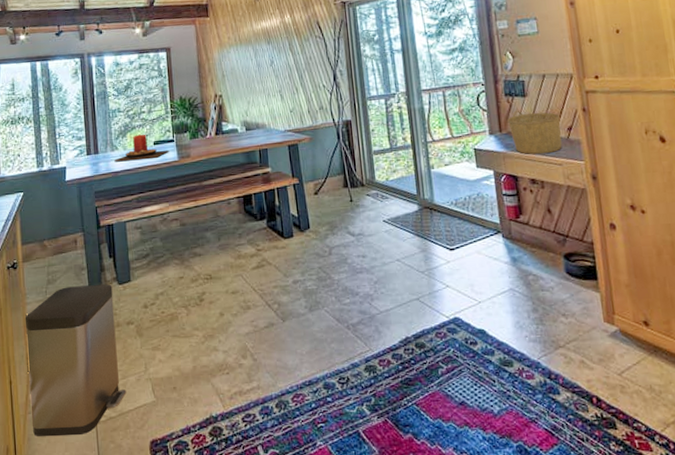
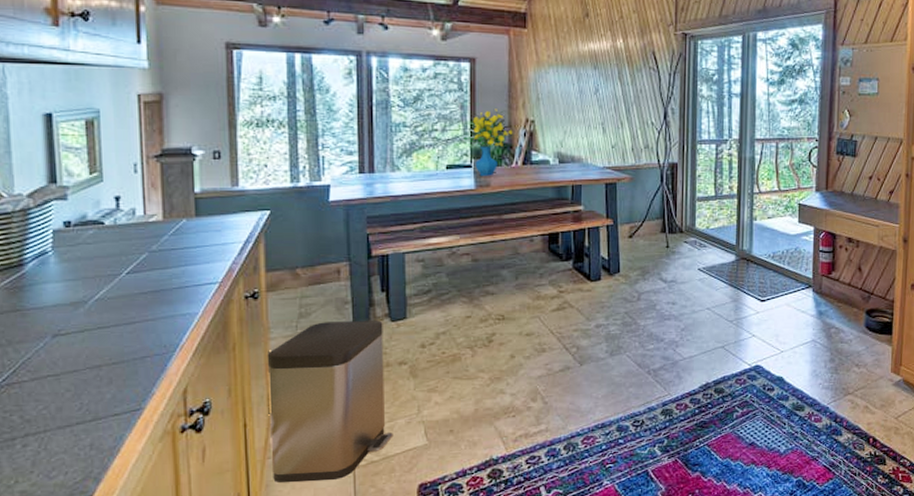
candle: present [114,134,169,162] -> none [394,155,465,185]
bouquet: none [166,88,205,148] -> present [463,109,513,176]
basket: present [507,110,562,155] -> none [835,169,884,215]

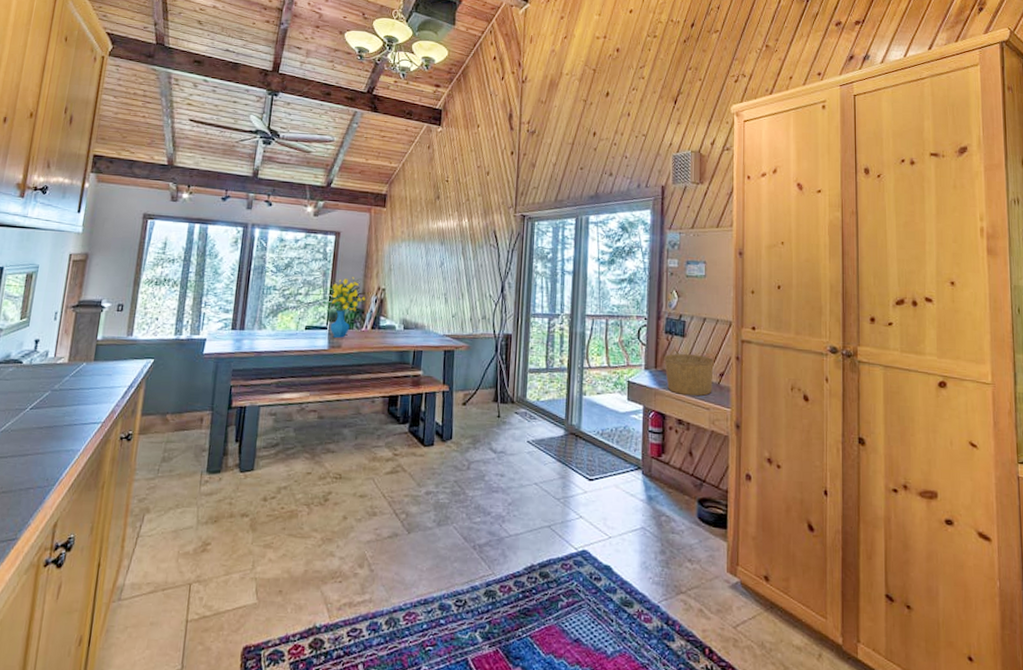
pedal bin: present [267,321,393,482] -> none [113,467,233,632]
basket: none [835,169,884,215] -> present [664,349,714,397]

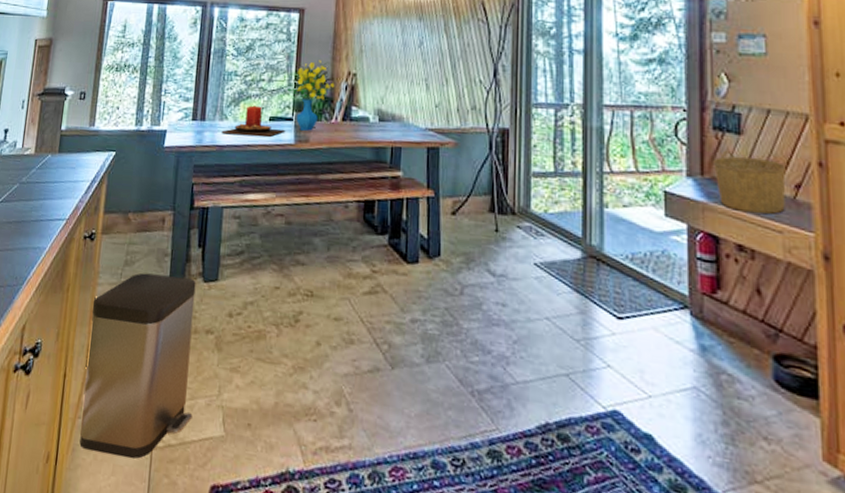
pedal bin: none [113,467,233,632] -> present [79,272,196,459]
candle: none [259,316,320,343] -> present [221,105,286,137]

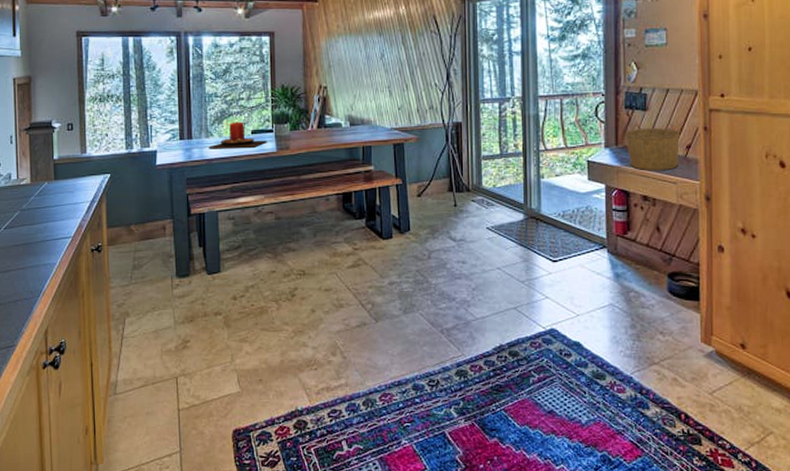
pedal bin: present [79,272,196,459] -> none [108,273,211,419]
bouquet: present [287,60,335,131] -> none [265,77,308,140]

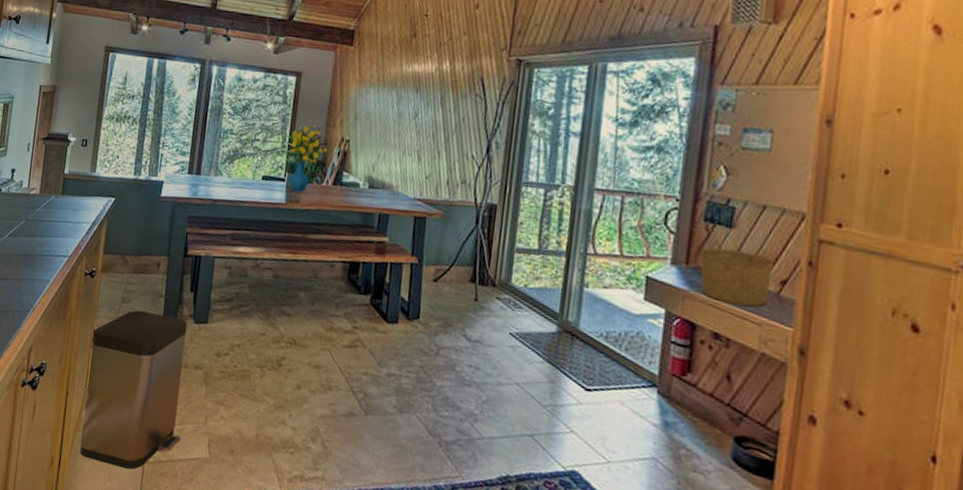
pedal bin: none [108,273,211,419] -> present [80,310,188,469]
candle: present [208,122,268,149] -> none [215,163,278,195]
bouquet: none [265,77,308,140] -> present [281,124,328,193]

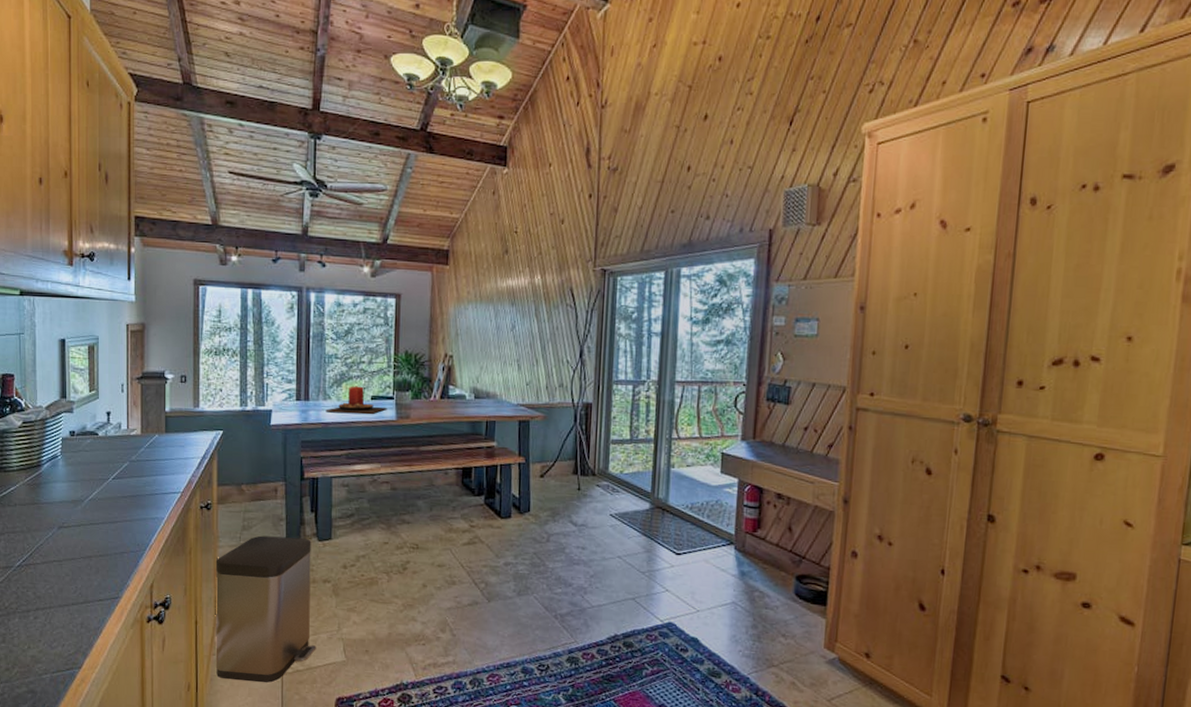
candle: none [215,163,278,195] -> present [325,386,387,414]
bouquet: present [281,124,328,193] -> none [387,343,433,408]
basket: present [699,242,774,307] -> none [764,418,822,470]

